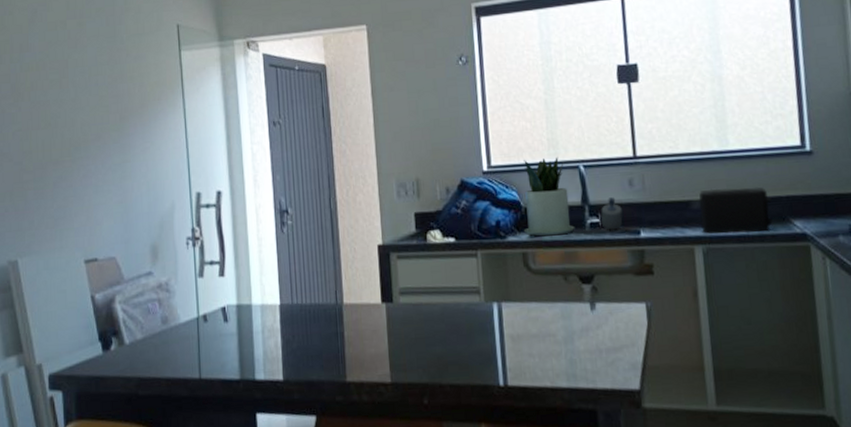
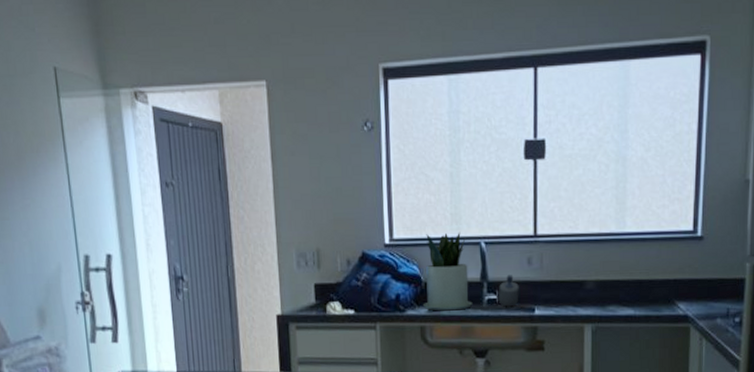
toaster: present [699,187,773,234] -> none [591,269,660,313]

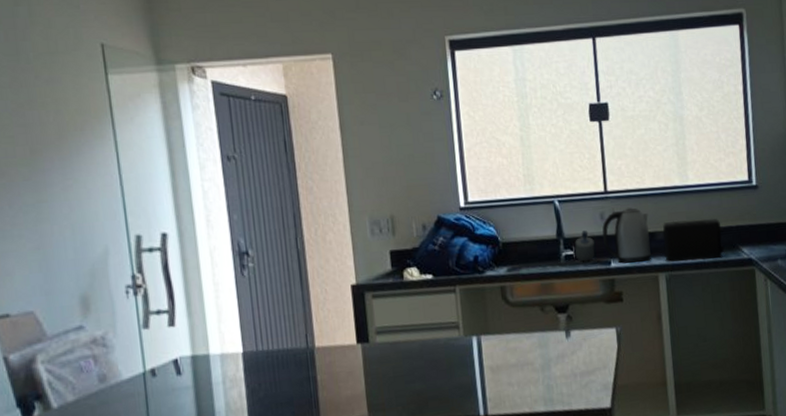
planter: present [422,232,473,311] -> none [501,192,551,270]
kettle: none [529,254,579,311] -> present [602,208,651,263]
toaster: none [591,269,660,313] -> present [662,219,725,262]

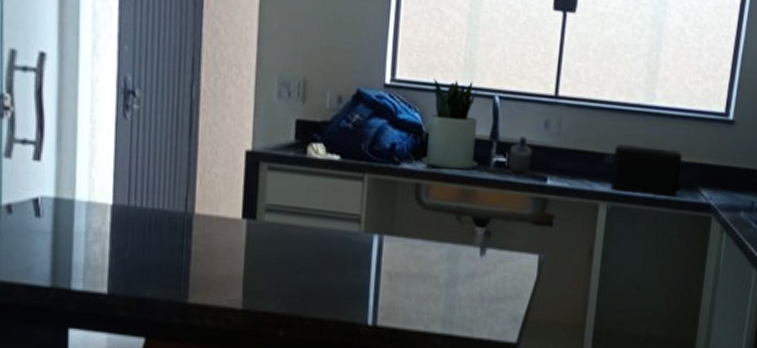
planter: none [501,192,551,270] -> present [420,79,479,170]
kettle: present [602,208,651,263] -> none [542,119,601,185]

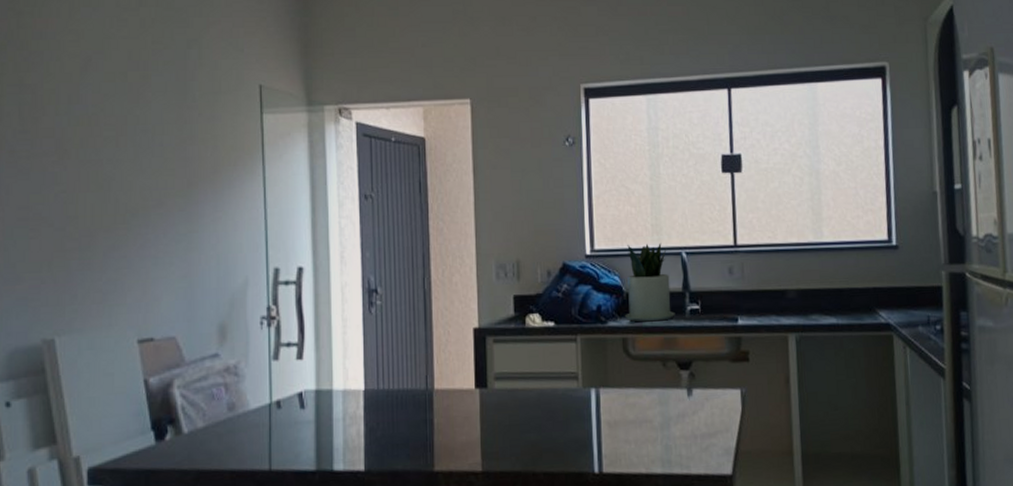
soap dispenser: present [507,137,532,173] -> none [700,285,722,317]
toaster: present [609,144,685,196] -> none [794,278,860,322]

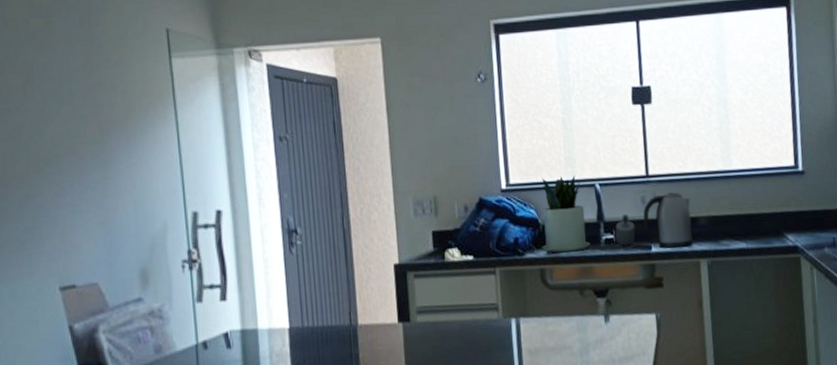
soap dispenser: none [700,285,722,317] -> present [615,214,636,246]
kettle: none [730,263,781,321] -> present [643,192,693,248]

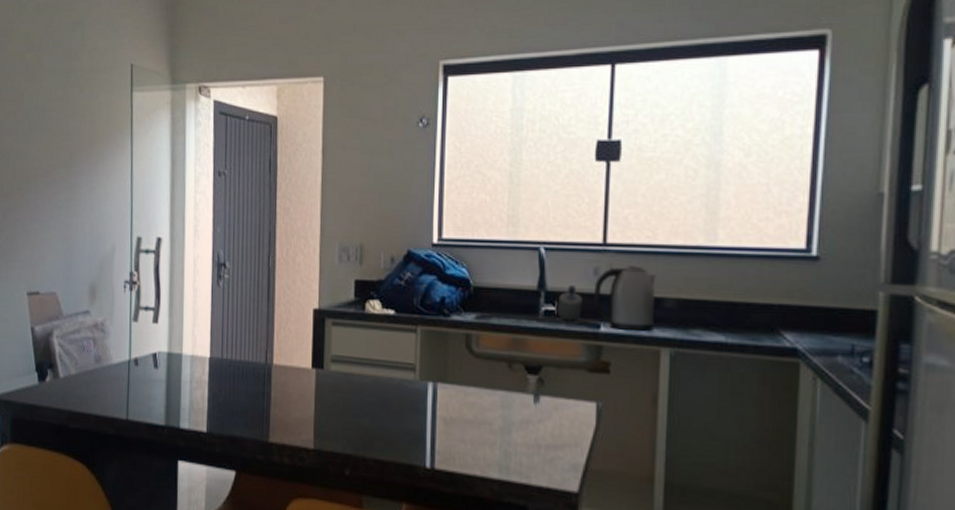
planter: present [541,175,591,253] -> none [469,235,527,320]

